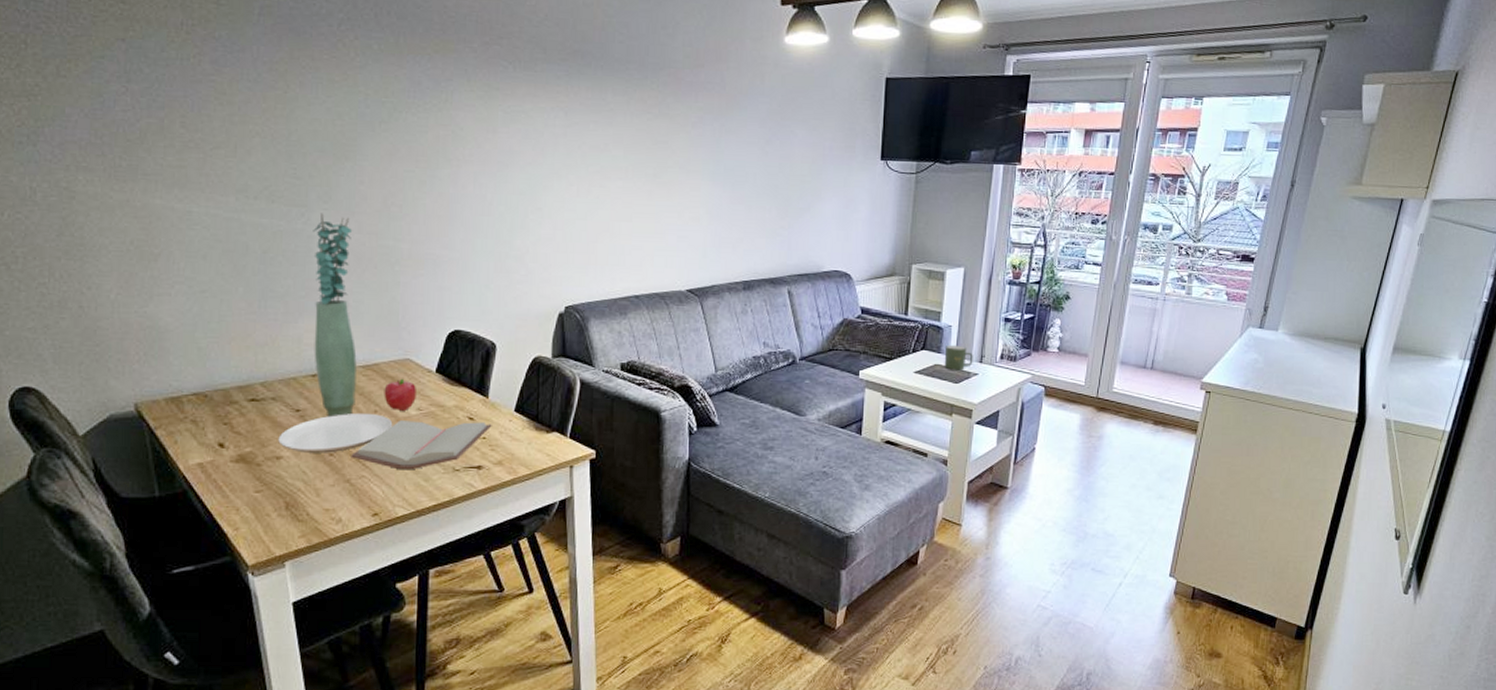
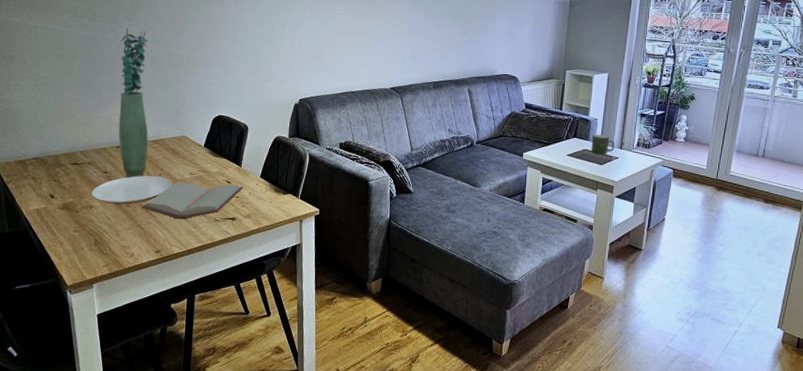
fruit: present [384,378,418,411] -> none [166,150,191,175]

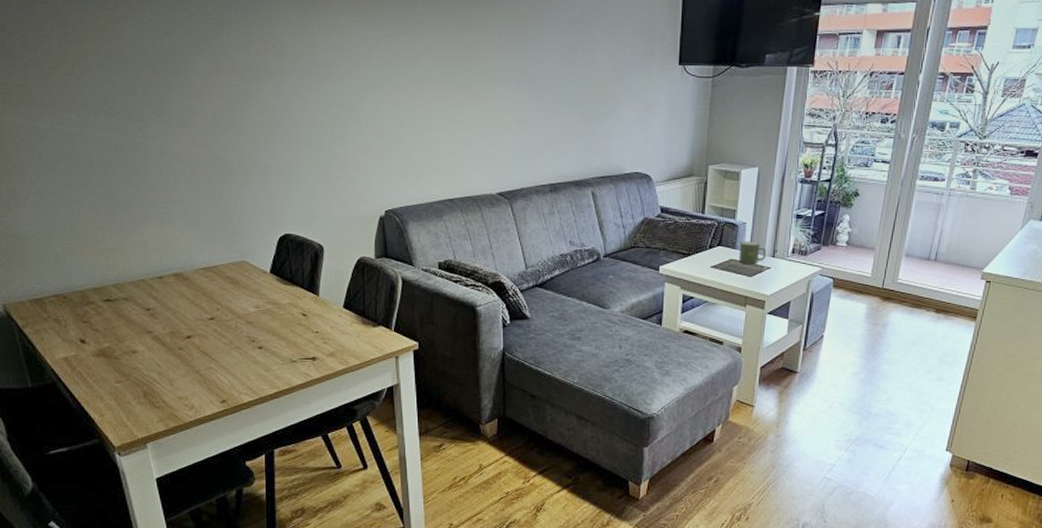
plate: present [91,175,173,205] -> none [133,310,234,347]
vase: present [118,28,148,178] -> none [150,127,199,315]
paperback book: present [142,182,244,219] -> none [198,317,324,362]

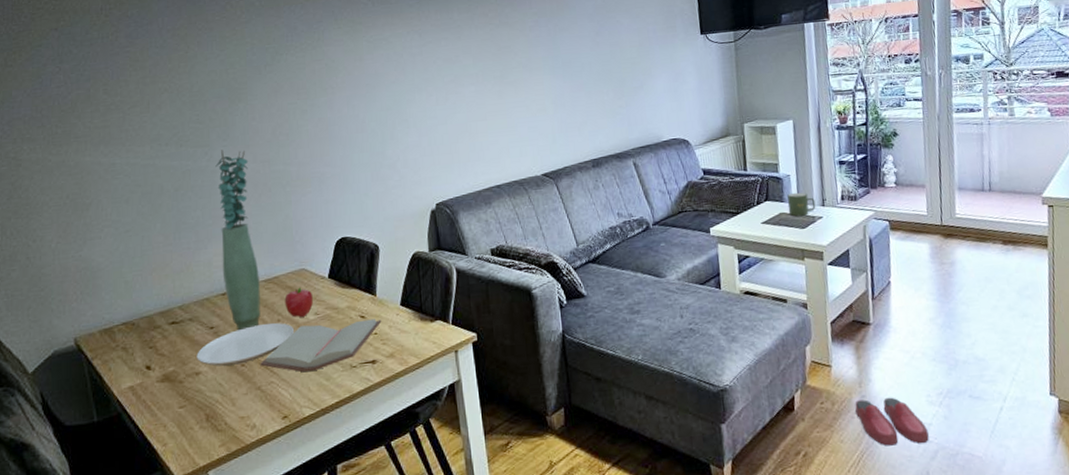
plate: none [133,310,234,347] -> present [196,323,295,367]
vase: none [150,127,199,315] -> present [215,149,261,331]
paperback book: none [198,317,324,362] -> present [260,319,382,373]
fruit: none [224,279,255,308] -> present [284,287,314,318]
slippers: none [769,439,831,480] -> present [855,397,929,446]

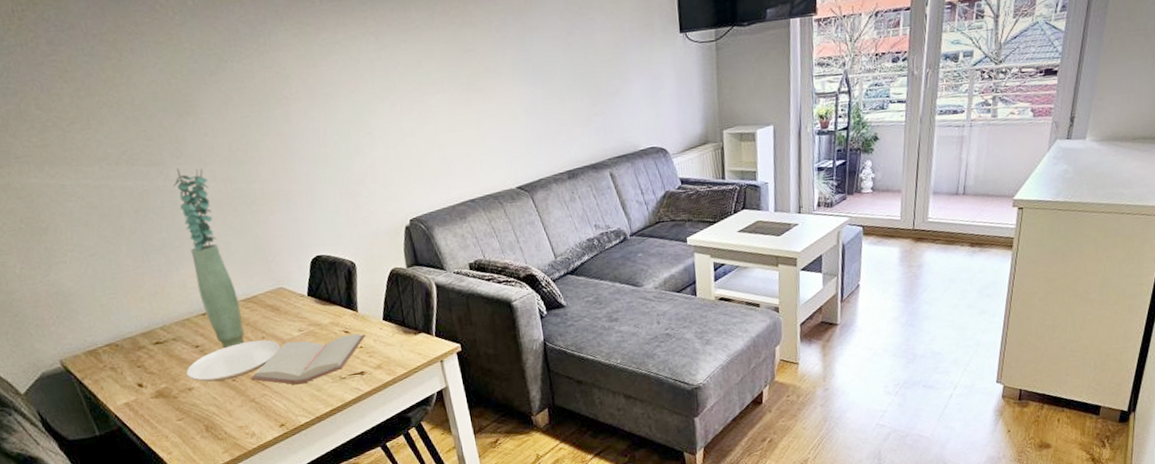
fruit: present [284,287,314,318] -> none [266,305,296,335]
mug: present [787,192,816,218] -> none [764,200,792,225]
slippers: present [855,397,929,446] -> none [818,389,883,431]

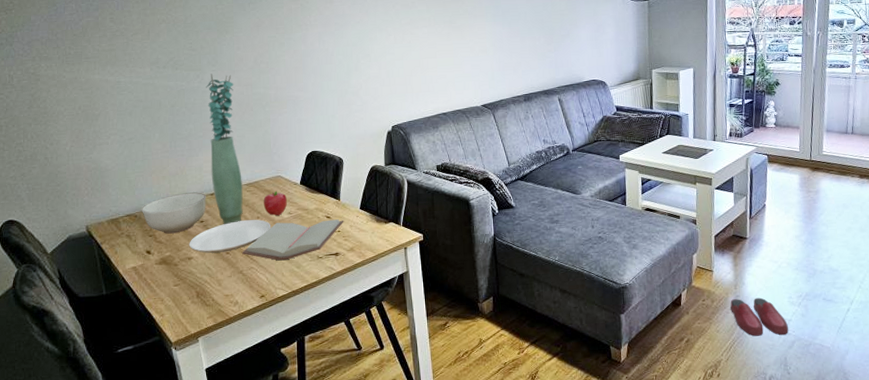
bowl: none [121,313,200,364] -> present [141,192,206,234]
fruit: none [266,305,296,335] -> present [263,191,288,216]
slippers: none [818,389,883,431] -> present [730,297,788,336]

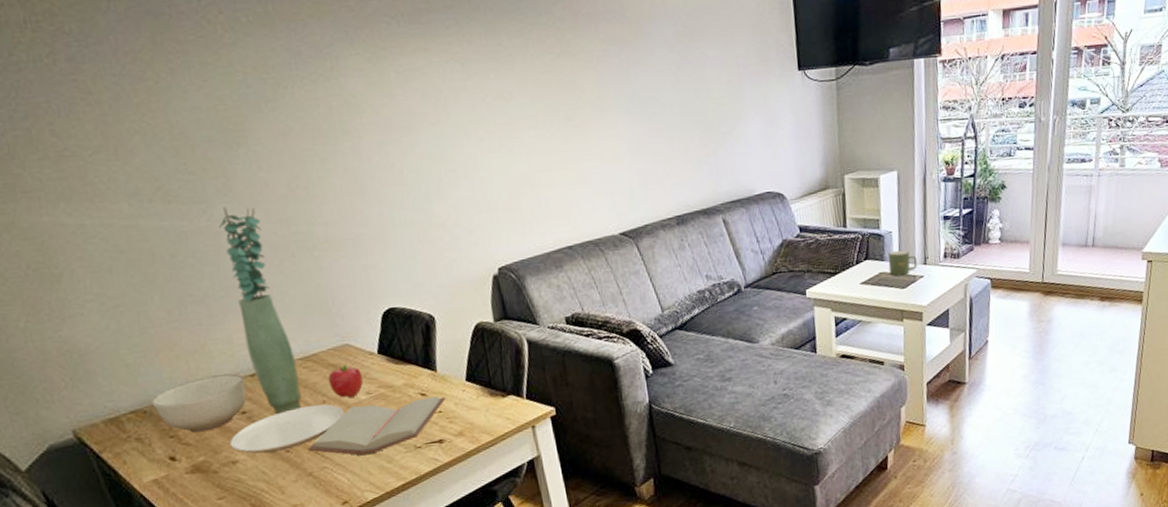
mug: none [684,128,708,150] -> present [887,250,918,277]
slippers: present [730,297,788,336] -> none [946,452,1014,498]

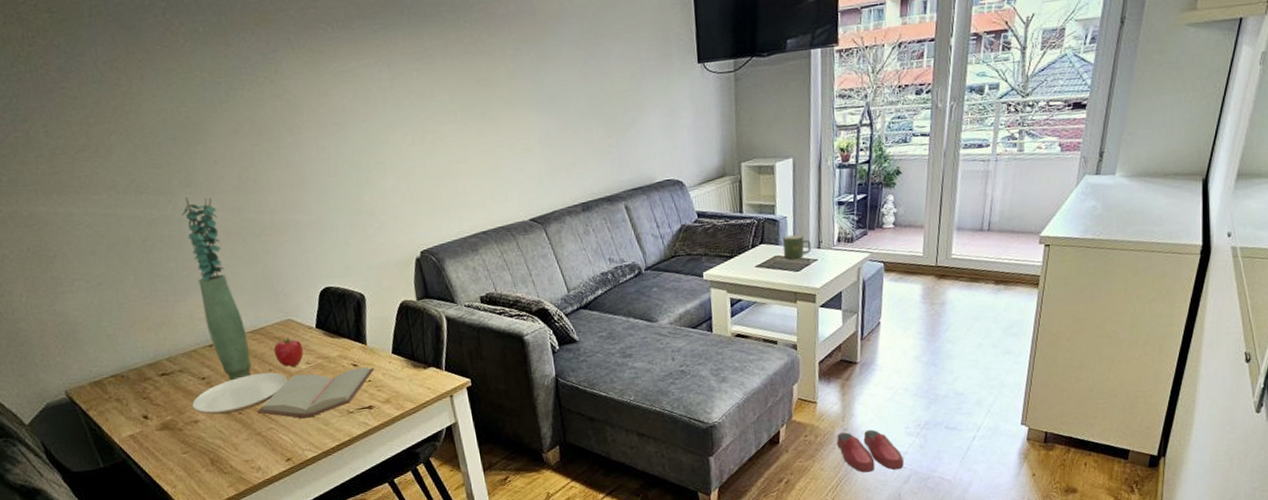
bowl: present [150,373,247,433] -> none [127,344,206,395]
slippers: none [946,452,1014,498] -> present [837,429,904,473]

